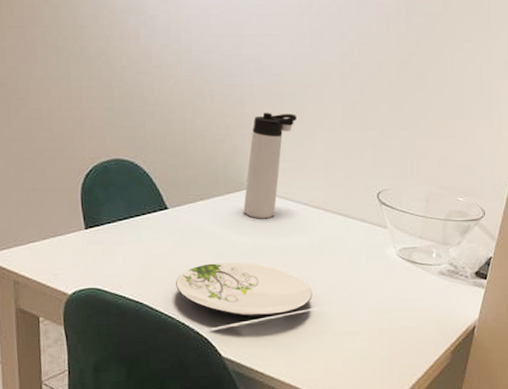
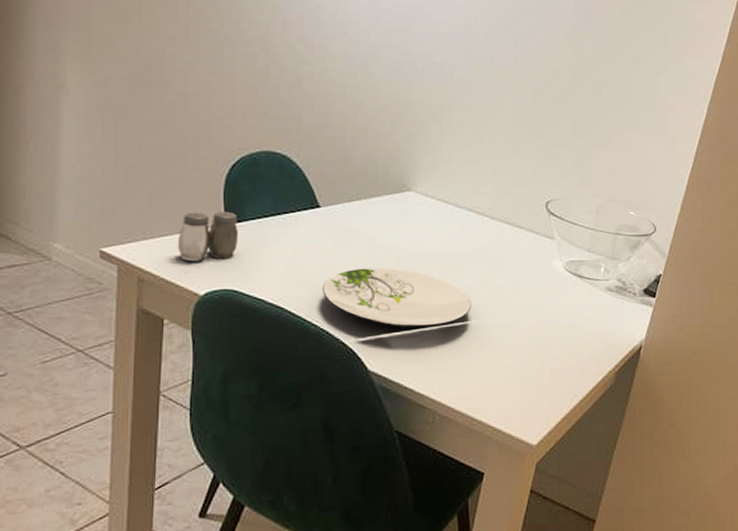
salt and pepper shaker: none [44,217,97,264] -> present [177,211,238,261]
thermos bottle: present [243,112,297,219] -> none [403,112,466,223]

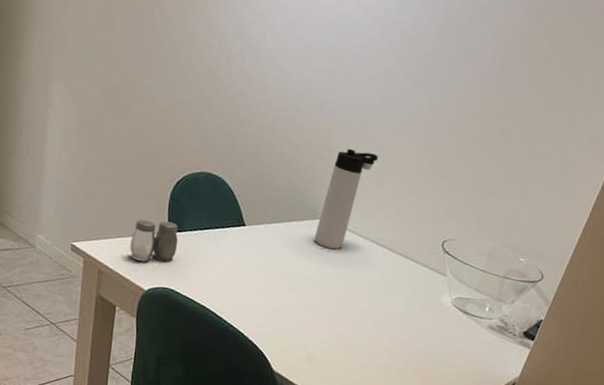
plate: present [323,268,472,327] -> none [241,282,366,341]
thermos bottle: none [403,112,466,223] -> present [314,148,378,250]

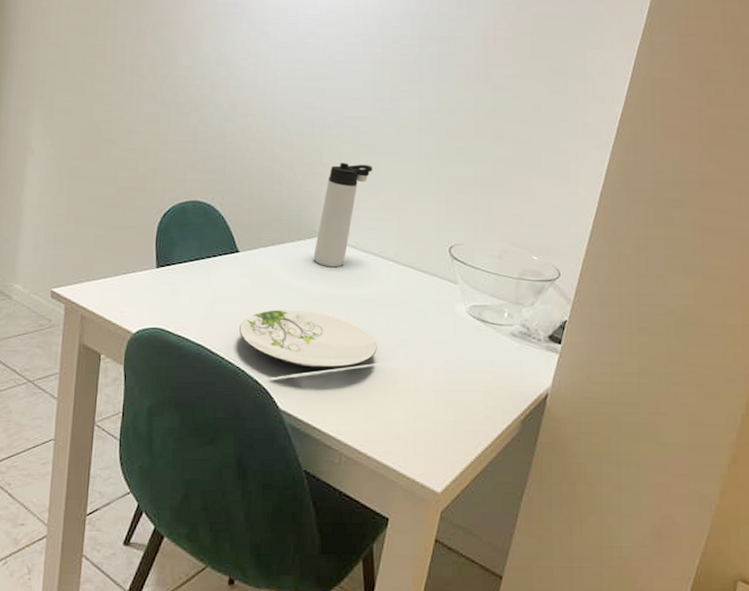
salt and pepper shaker: present [129,219,178,262] -> none [115,256,167,301]
plate: none [241,282,366,341] -> present [239,310,377,368]

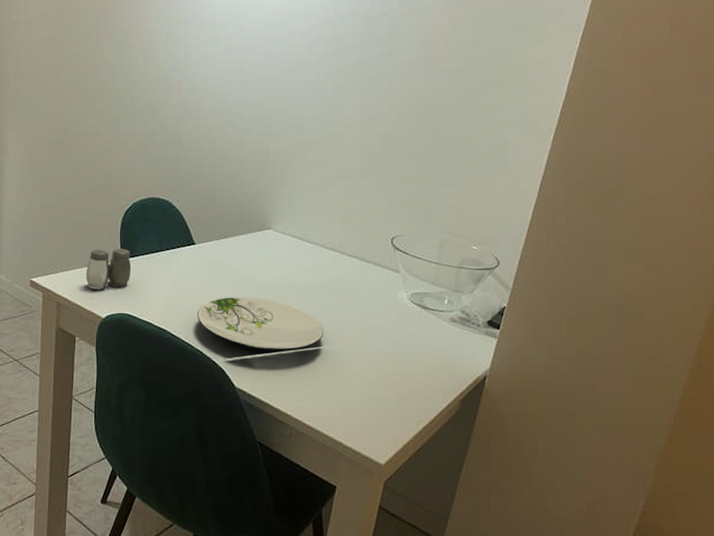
salt and pepper shaker: none [115,256,167,301] -> present [85,248,131,289]
thermos bottle: present [313,162,372,268] -> none [263,159,317,258]

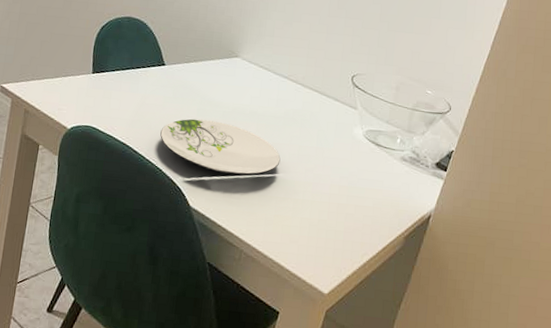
salt and pepper shaker: present [85,248,131,289] -> none [55,61,102,101]

